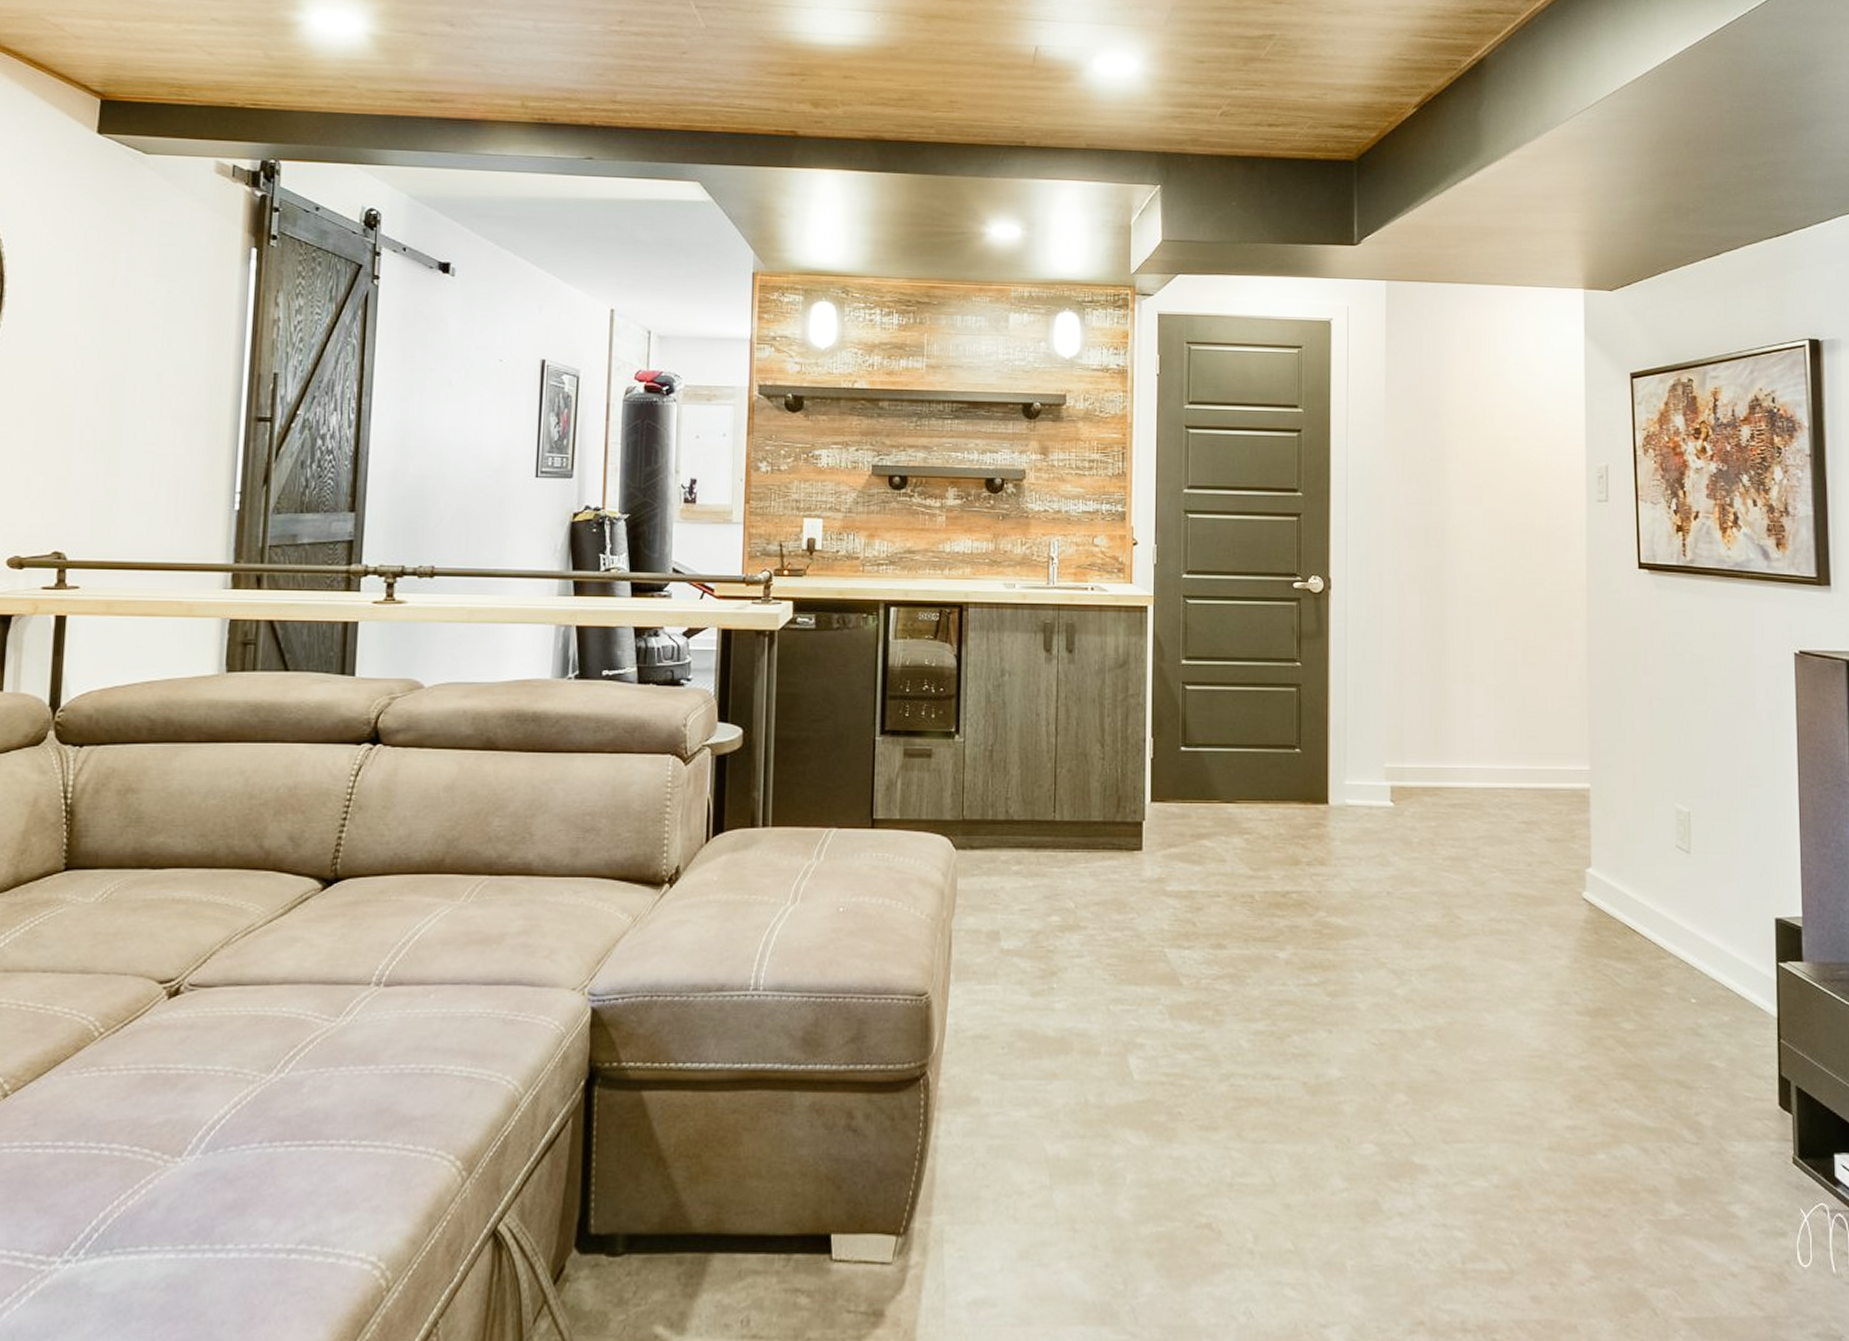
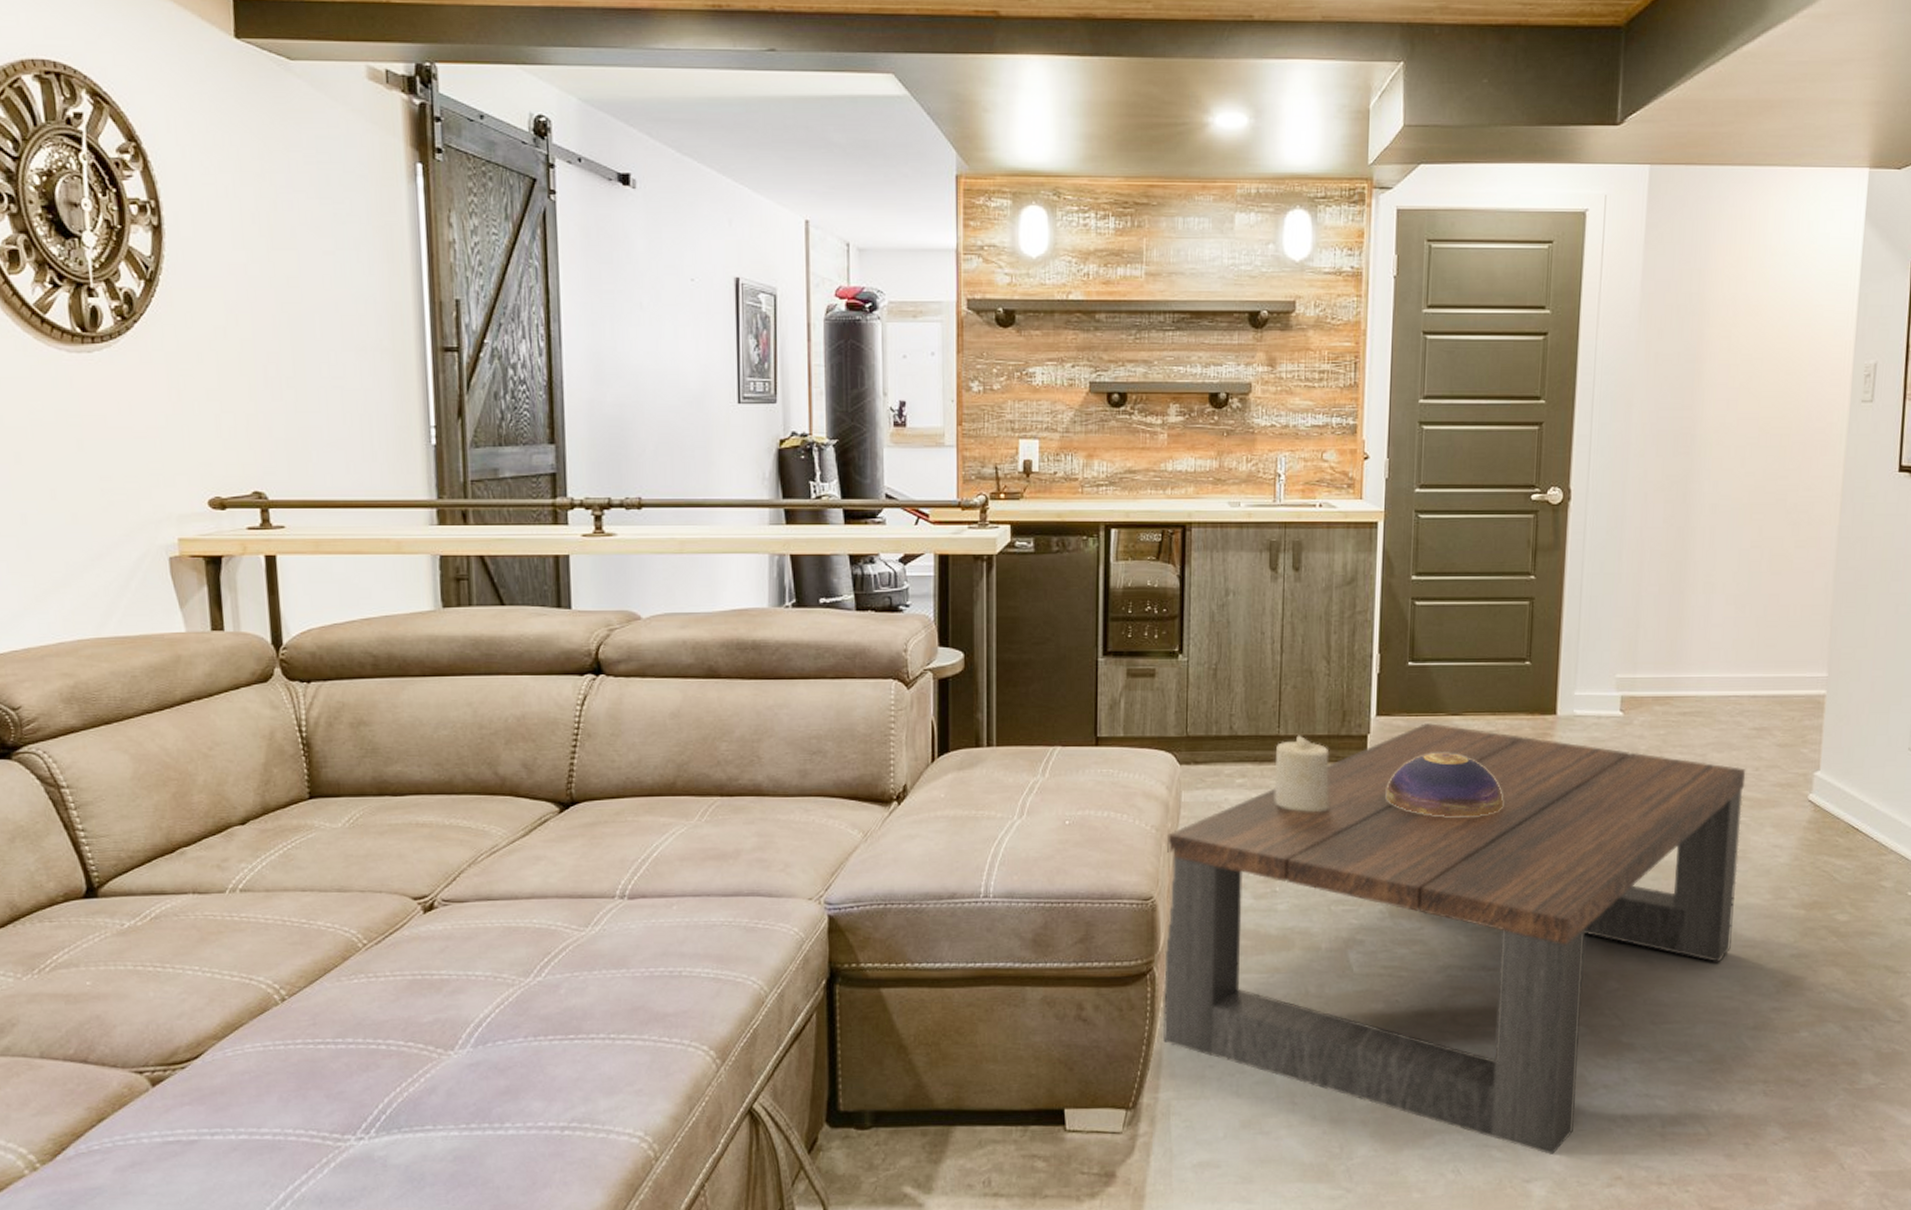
coffee table: none [937,811,1519,1294] -> present [1163,723,1746,1155]
candle: none [1050,820,1106,902] -> present [1274,735,1330,812]
decorative bowl: none [1162,842,1280,911] -> present [1385,753,1503,817]

